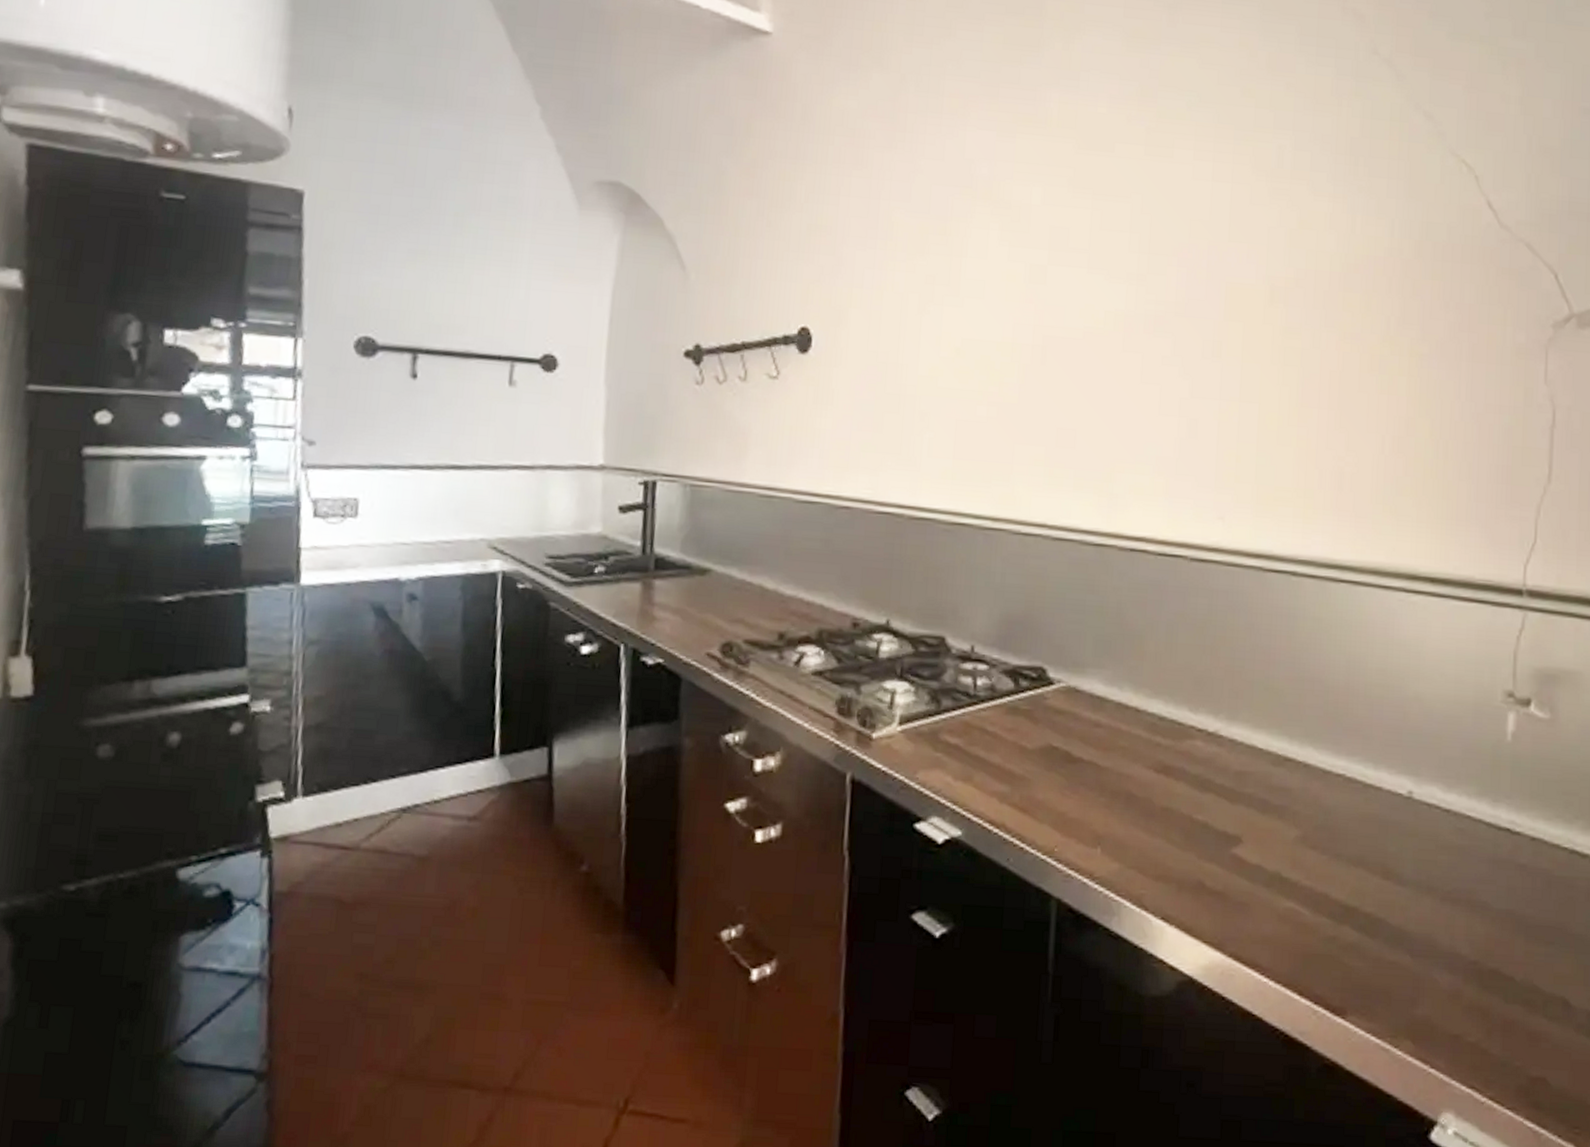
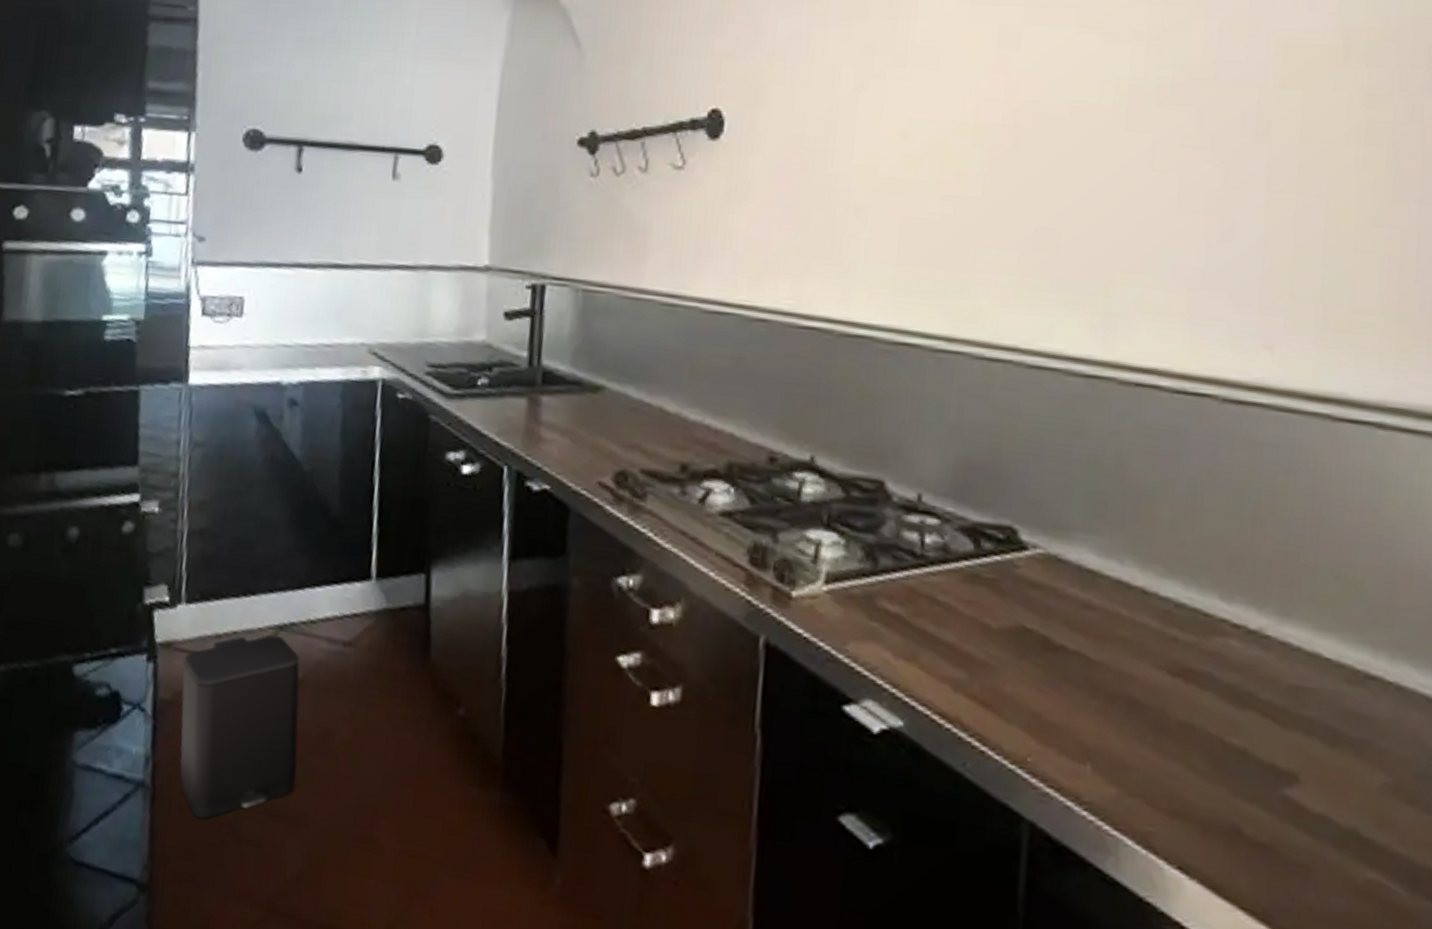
pedal bin: none [299,818,425,1002] -> present [179,634,300,819]

